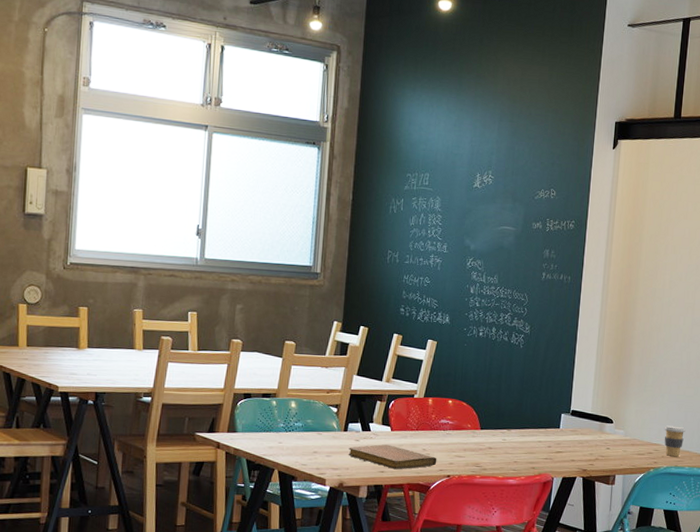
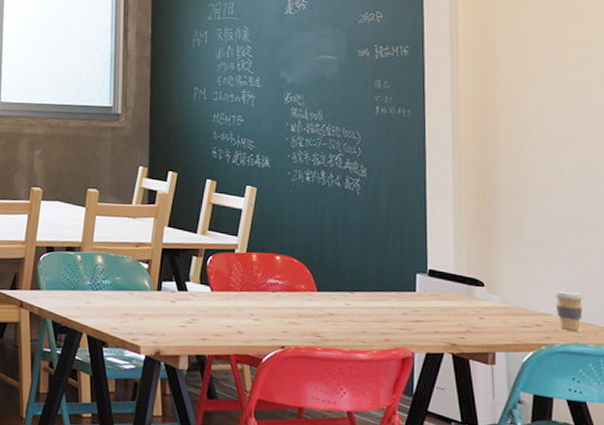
notebook: present [348,444,437,470] -> none [164,307,268,338]

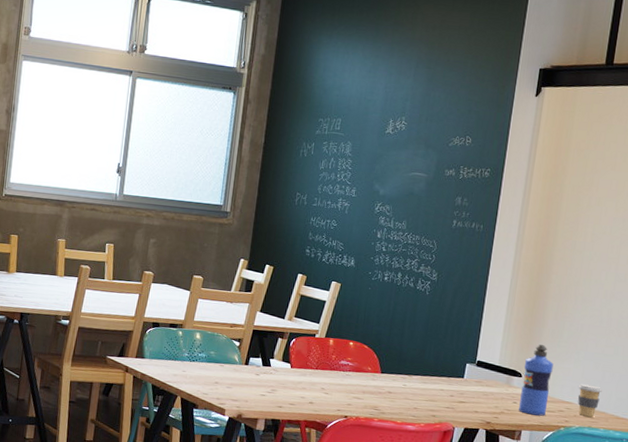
water bottle: none [486,246,521,333] -> present [519,344,554,416]

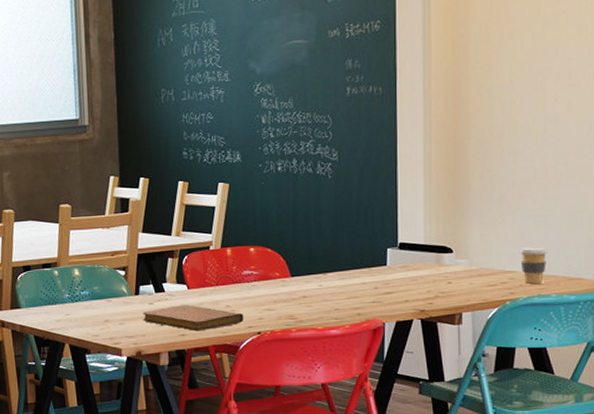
notebook: none [248,380,336,407] -> present [143,305,244,332]
water bottle: present [519,344,554,416] -> none [454,212,488,293]

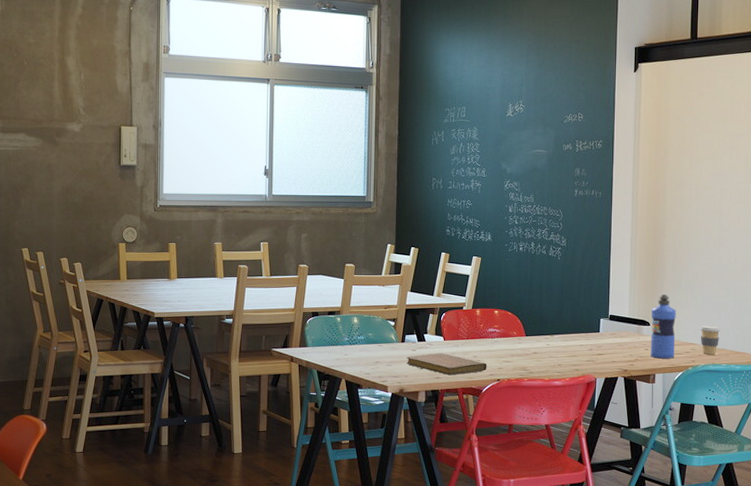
water bottle: none [454,212,488,293] -> present [651,294,676,359]

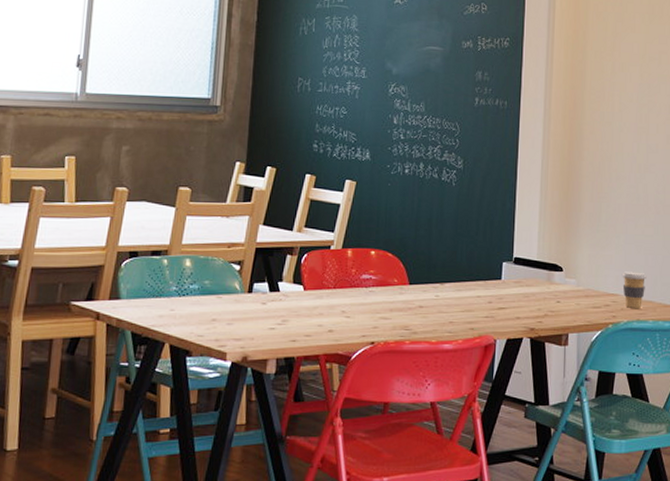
notebook: present [406,353,487,376] -> none [253,307,359,338]
water bottle: present [651,294,676,359] -> none [563,232,594,314]

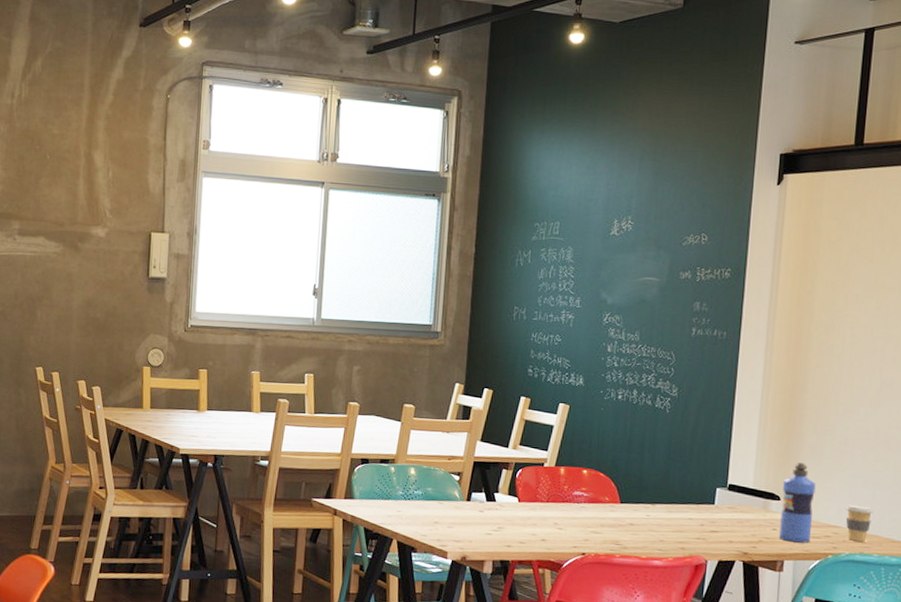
water bottle: none [563,232,594,314] -> present [779,463,816,543]

